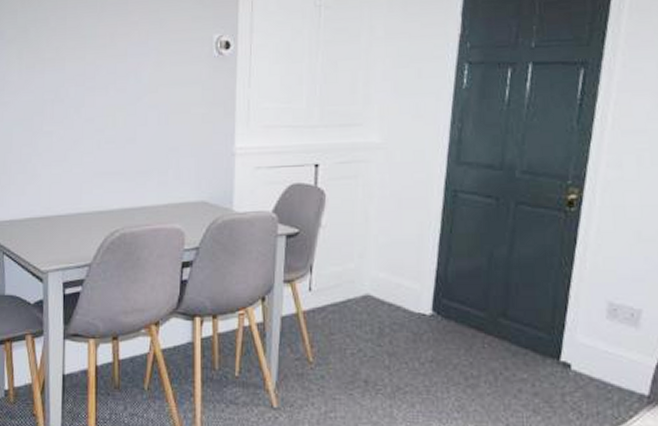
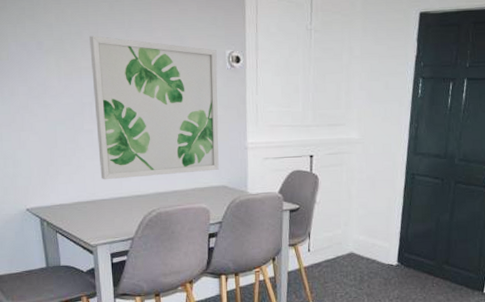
wall art: none [56,22,202,192] -> present [89,36,219,180]

